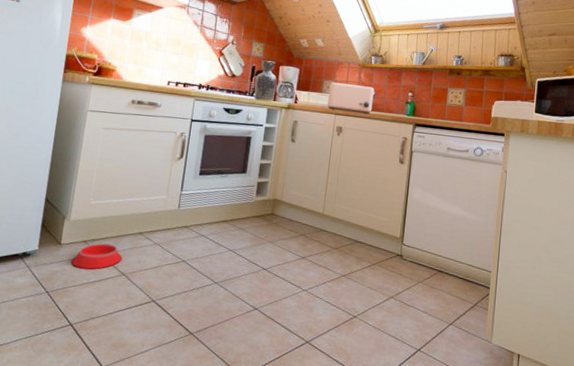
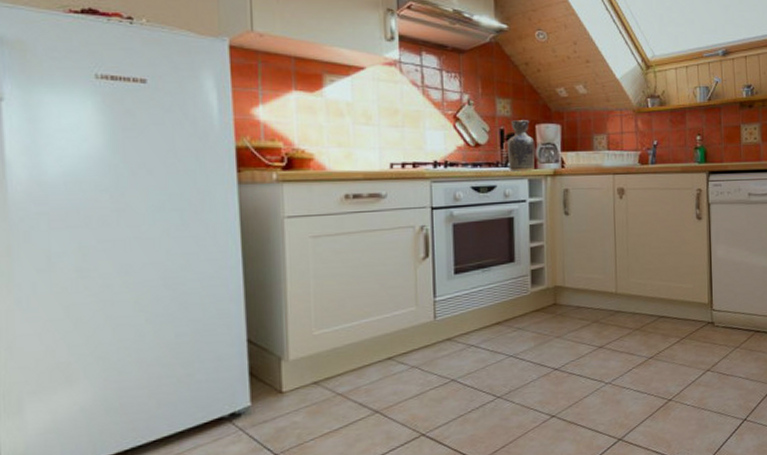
pet bowl: present [71,243,122,270] -> none [302,379,372,417]
toaster: present [326,82,375,115] -> none [601,135,658,170]

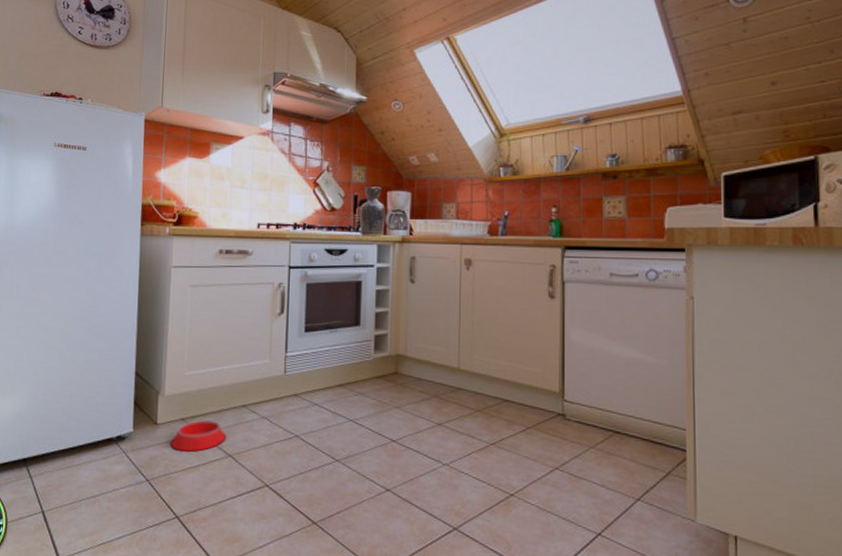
pet bowl: none [302,379,372,417] -> present [171,420,227,452]

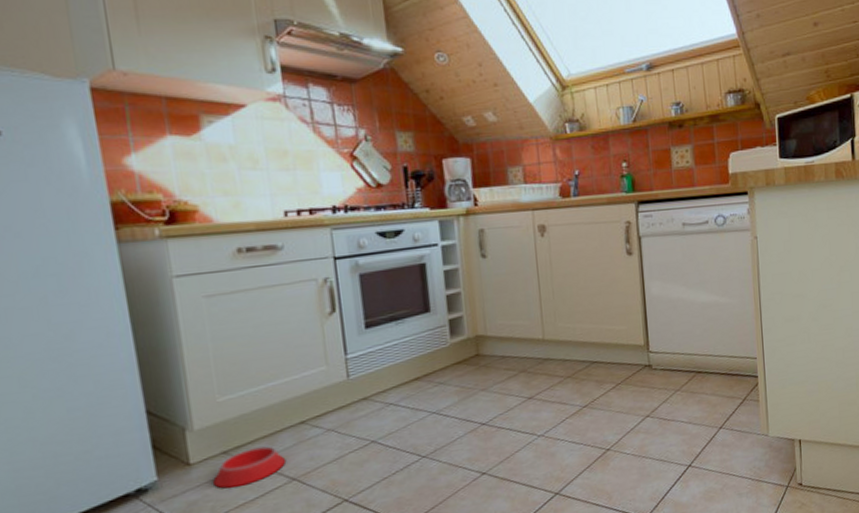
ceramic jug: present [359,187,386,237] -> none [411,155,445,213]

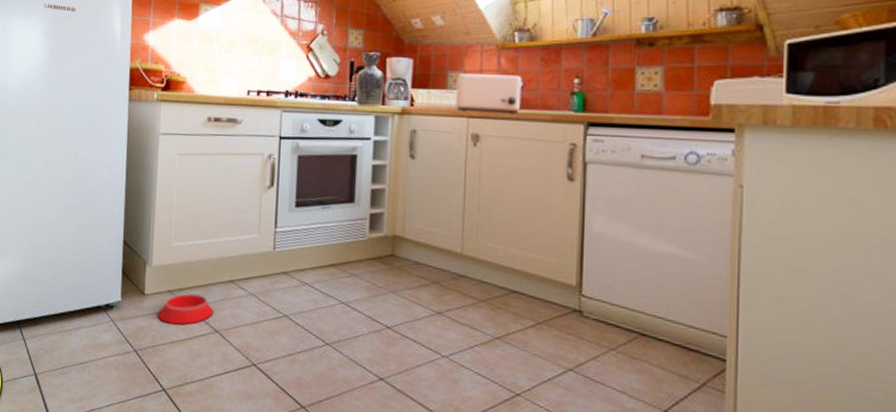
ceramic jug: none [411,155,445,213] -> present [355,52,385,107]
toaster: none [517,164,580,206] -> present [454,74,523,115]

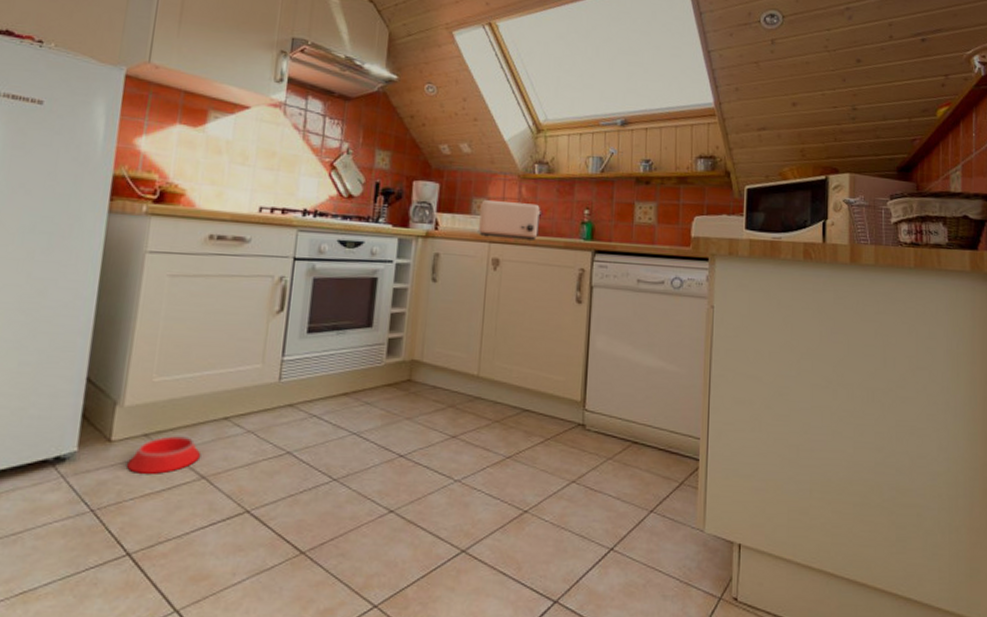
ceramic jug: present [355,52,385,107] -> none [379,174,410,230]

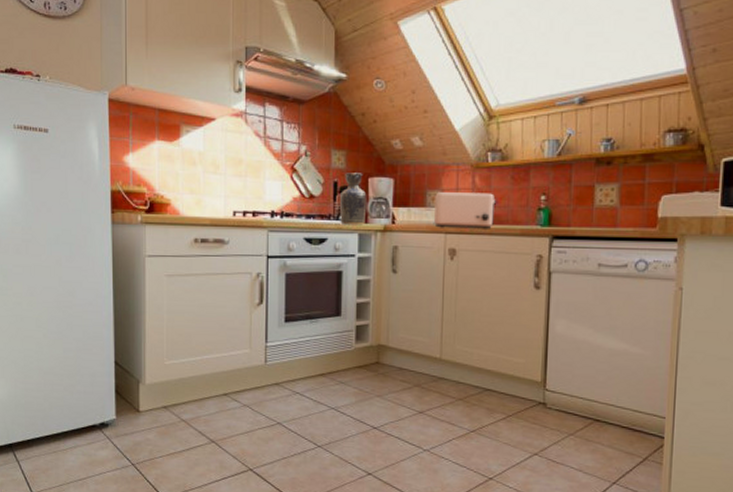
pet bowl: present [127,436,201,474] -> none [154,408,209,438]
ceramic jug: none [379,174,410,230] -> present [339,173,367,225]

